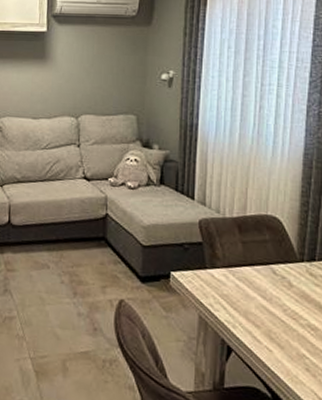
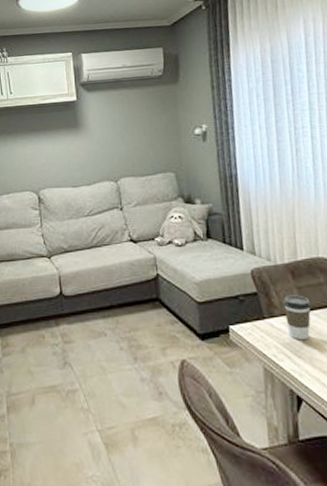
coffee cup: none [227,248,253,293] -> present [283,295,311,339]

